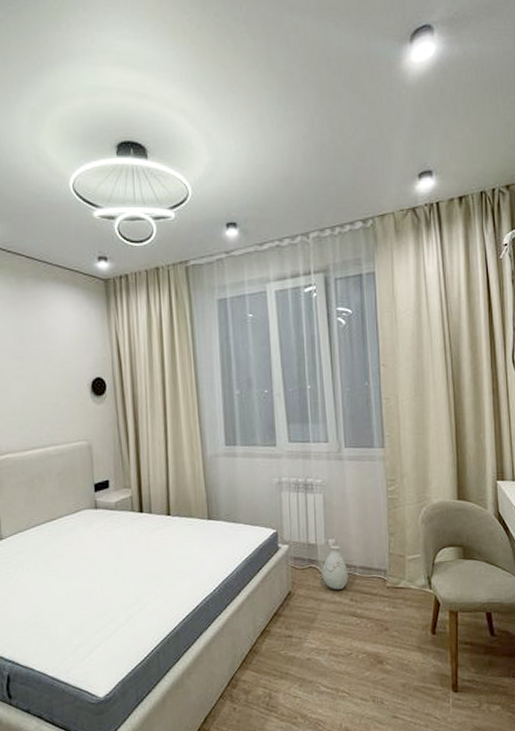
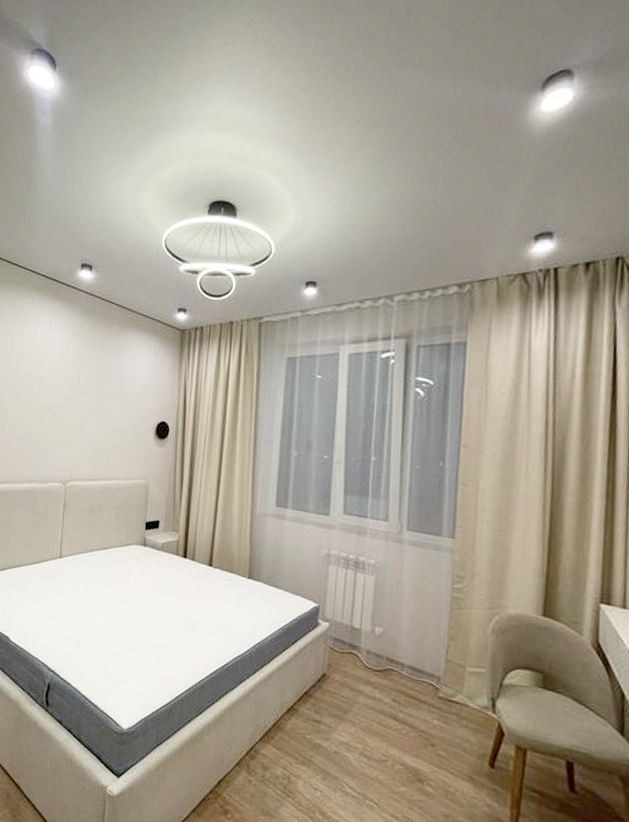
vase: present [321,545,349,590] -> none [362,634,394,686]

